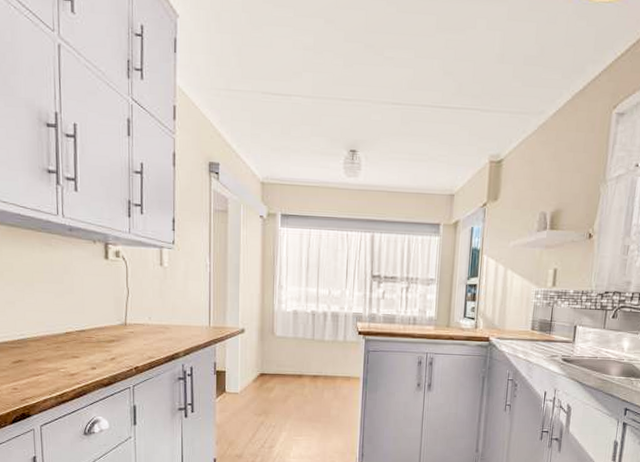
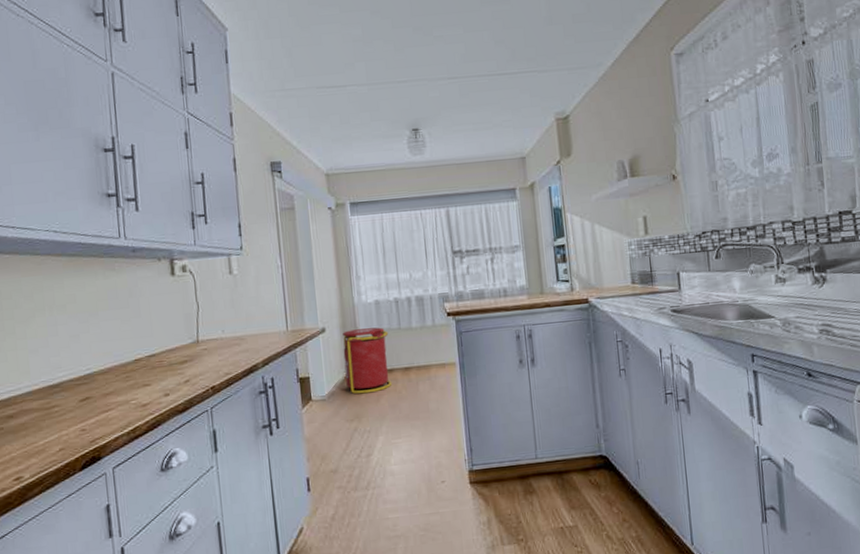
trash can: none [258,334,303,393] -> present [342,327,392,394]

